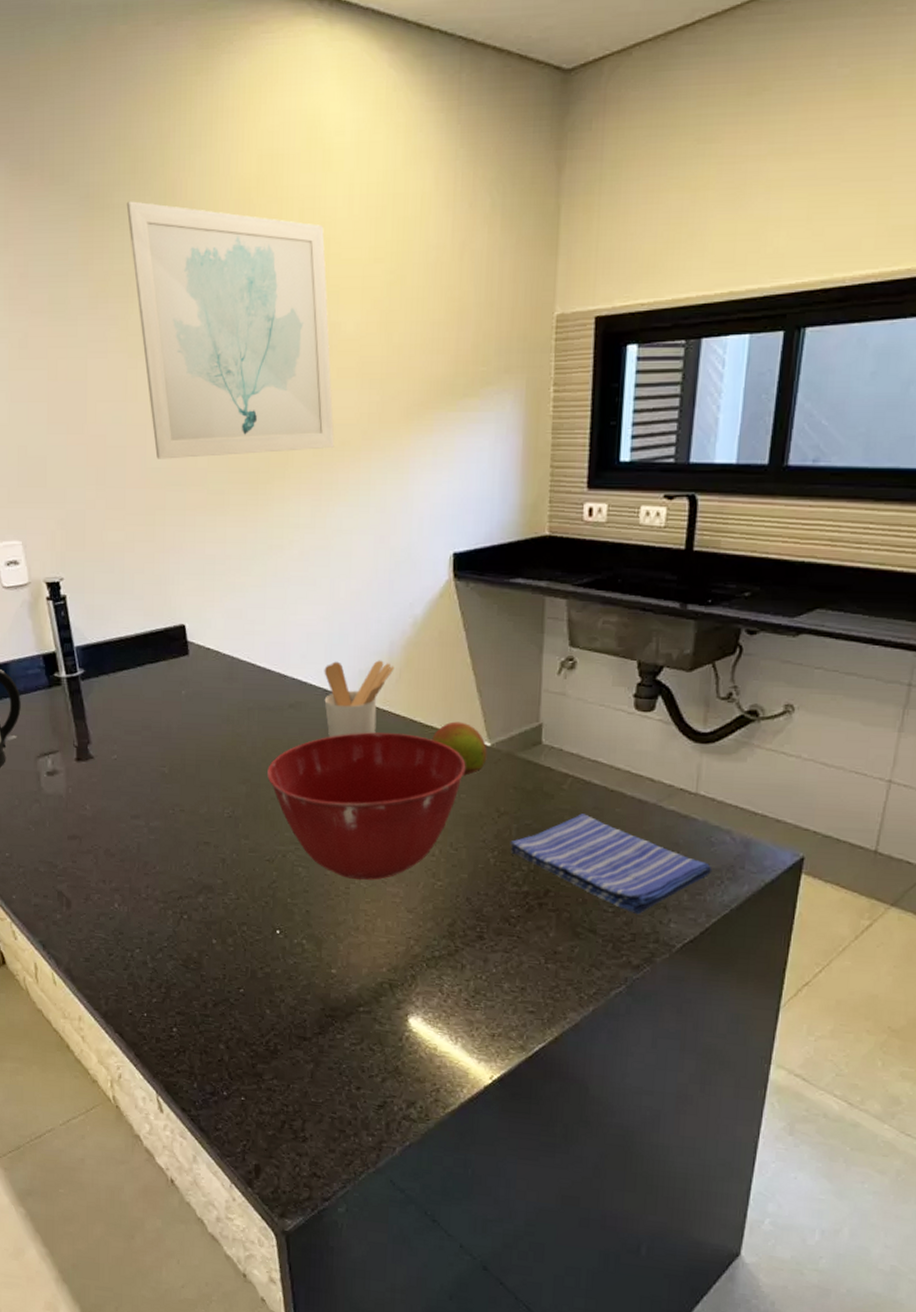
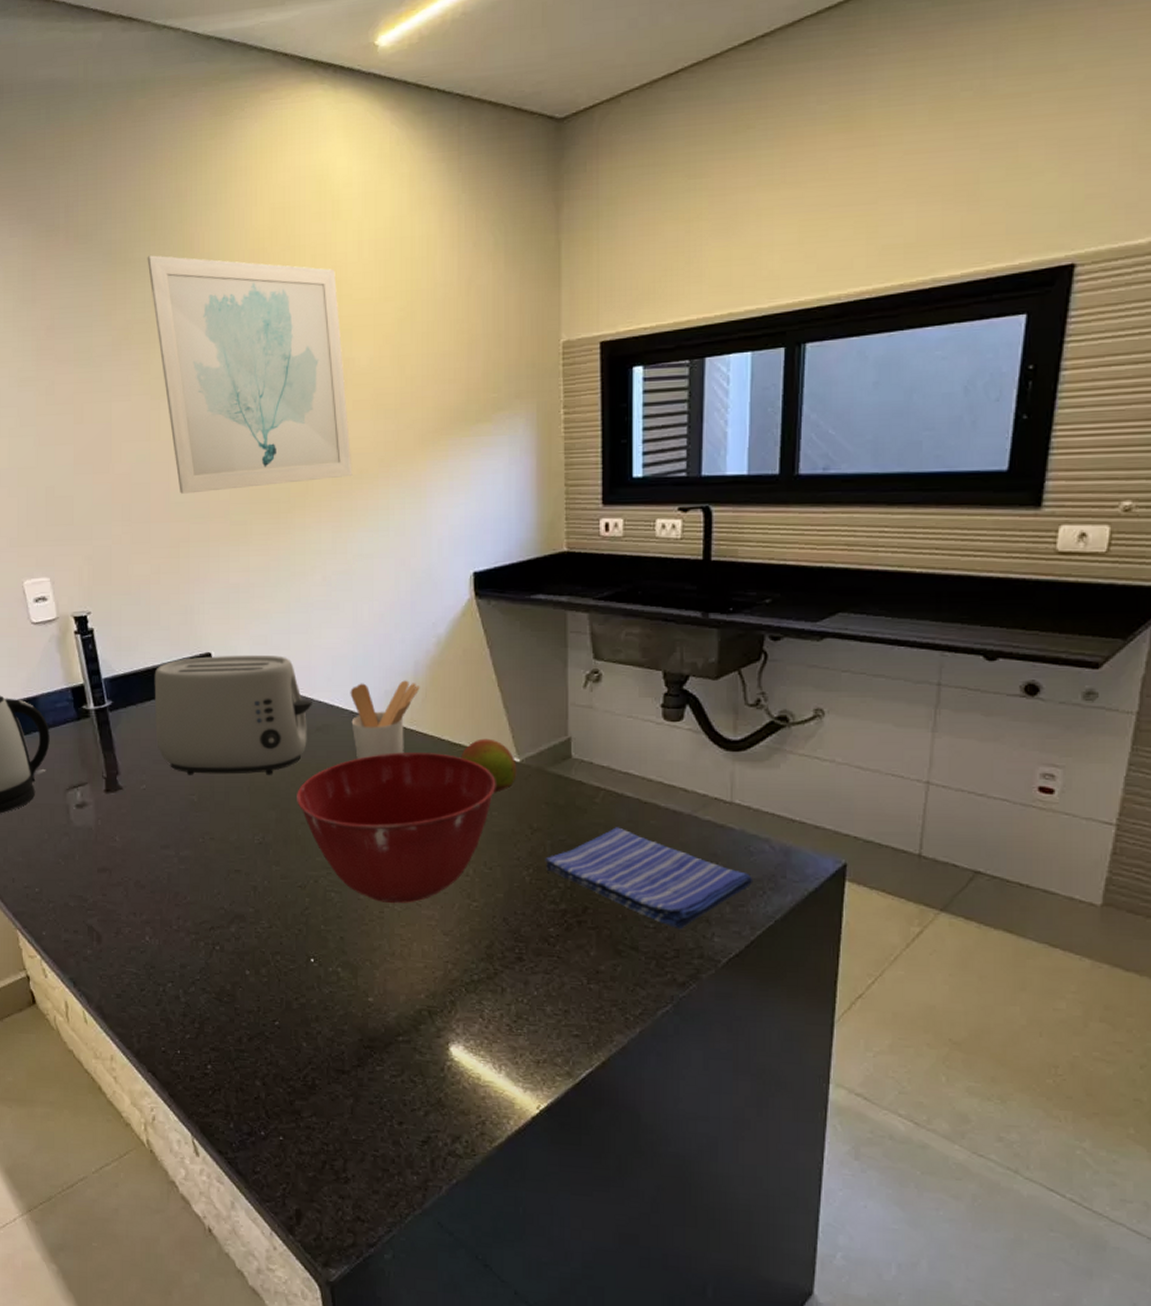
toaster: none [127,628,286,750] -> present [154,654,312,775]

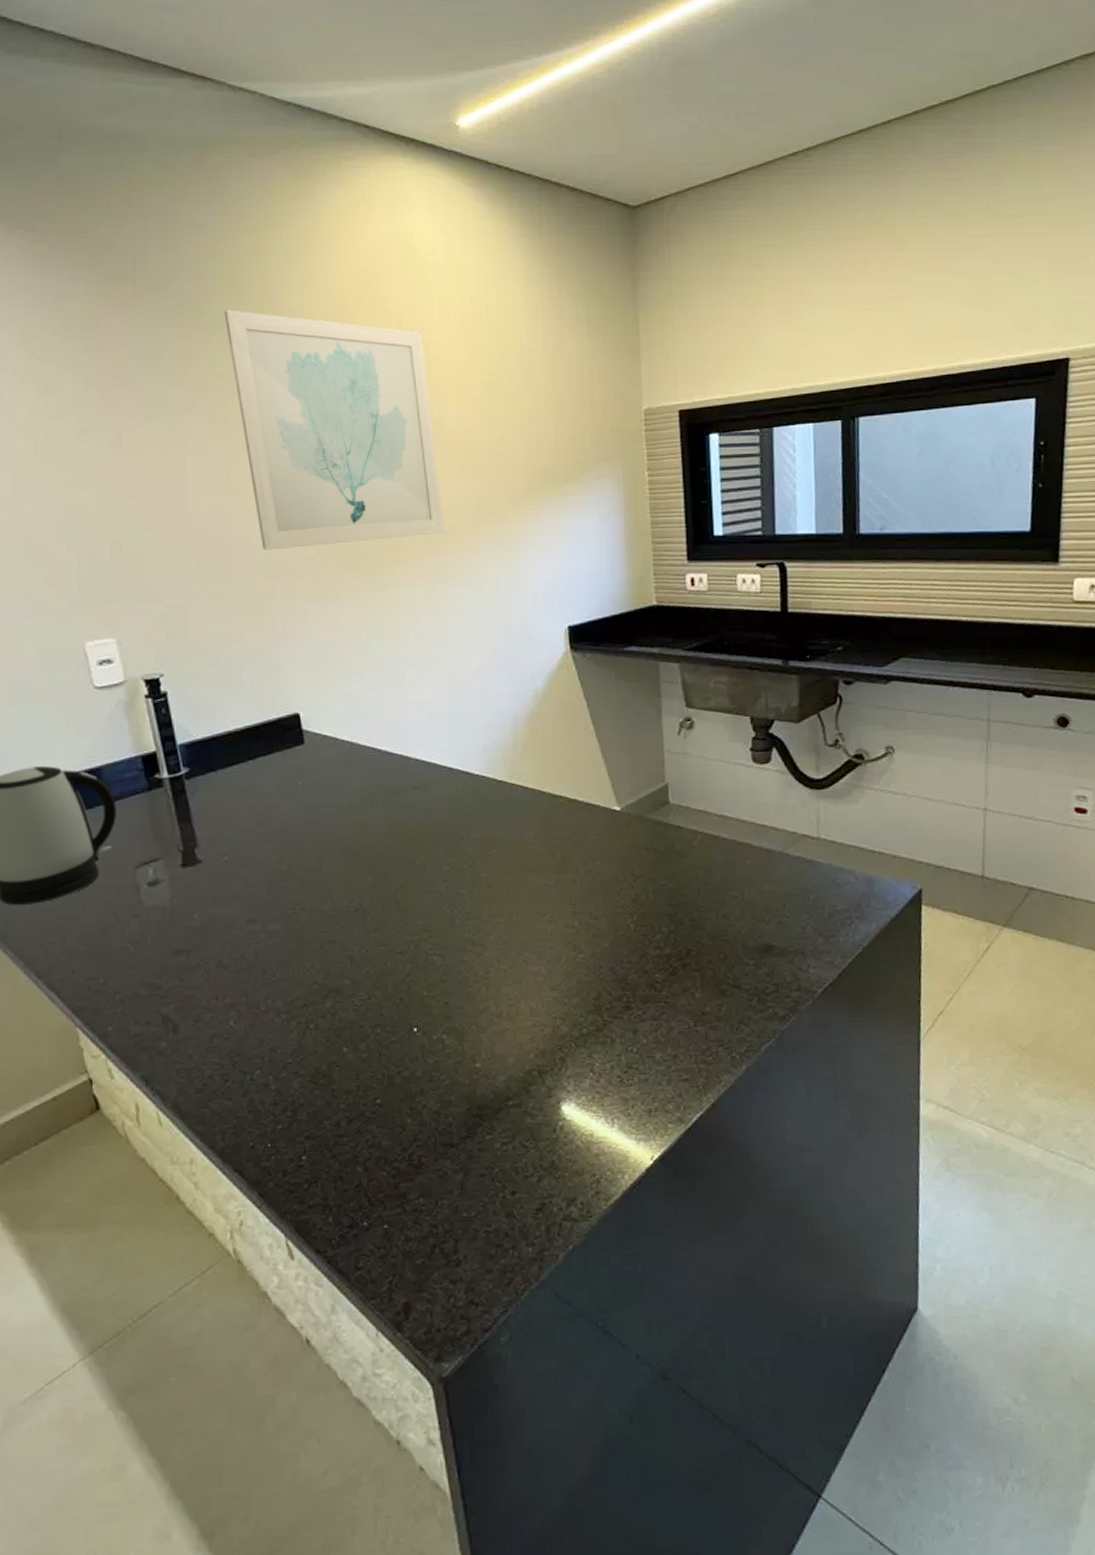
toaster: present [154,654,312,775] -> none [236,713,409,843]
mixing bowl: present [297,753,496,903] -> none [395,806,598,962]
utensil holder: present [350,680,420,759] -> none [448,734,519,816]
fruit: present [461,738,517,793] -> none [562,789,618,843]
dish towel: present [545,827,753,930] -> none [648,868,842,964]

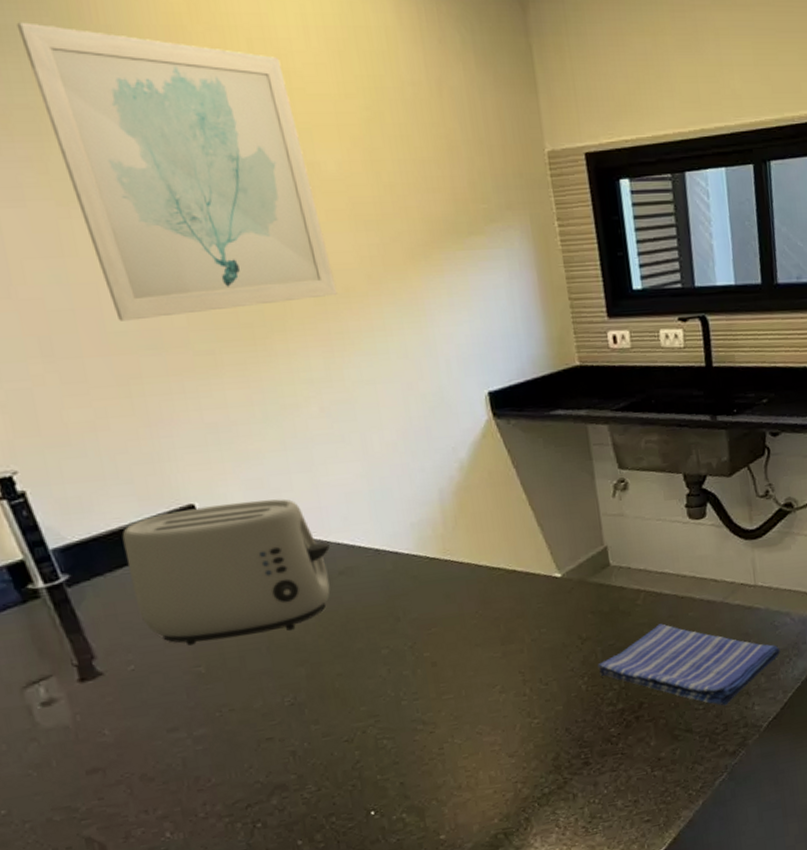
toaster: none [236,713,409,843] -> present [122,499,331,646]
dish towel: none [648,868,842,964] -> present [597,623,781,706]

